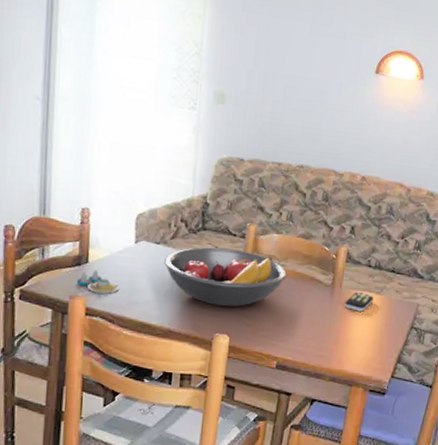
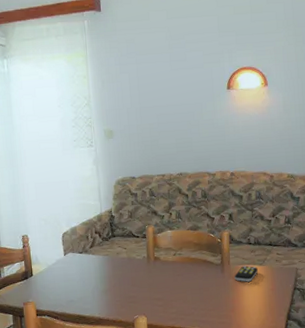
salt and pepper shaker set: present [76,269,120,294] -> none [26,280,58,298]
fruit bowl: present [164,247,287,307] -> none [88,248,184,294]

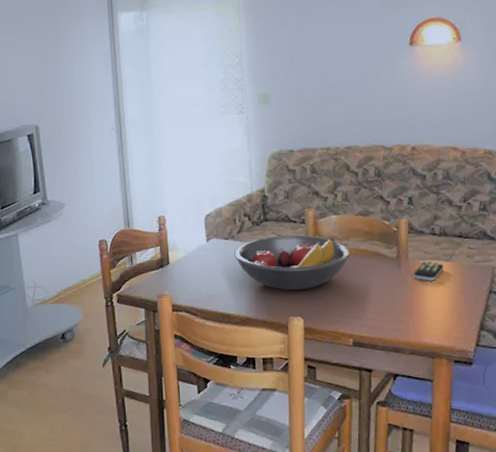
fruit bowl: none [88,248,184,294] -> present [234,235,350,291]

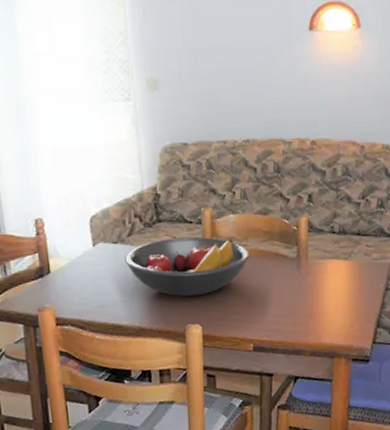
remote control: present [413,261,444,281] -> none [313,260,343,281]

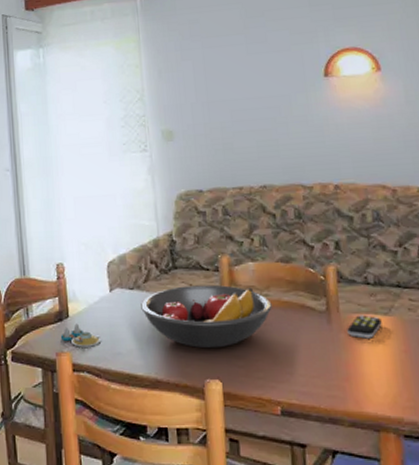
salt and pepper shaker set: none [42,279,85,302] -> present [60,323,102,347]
remote control: none [313,260,343,281] -> present [347,315,382,339]

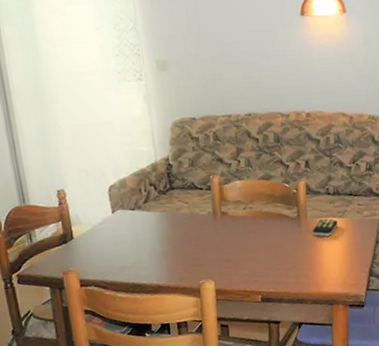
salt and pepper shaker set: present [60,323,102,347] -> none [66,244,107,265]
fruit bowl: present [141,284,272,349] -> none [142,201,255,256]

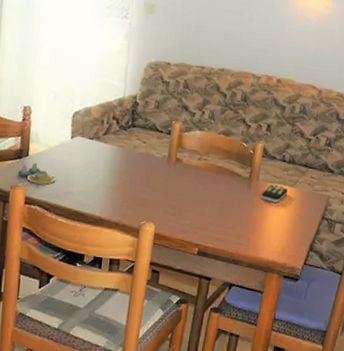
salt and pepper shaker set: none [66,244,107,265] -> present [17,162,56,185]

